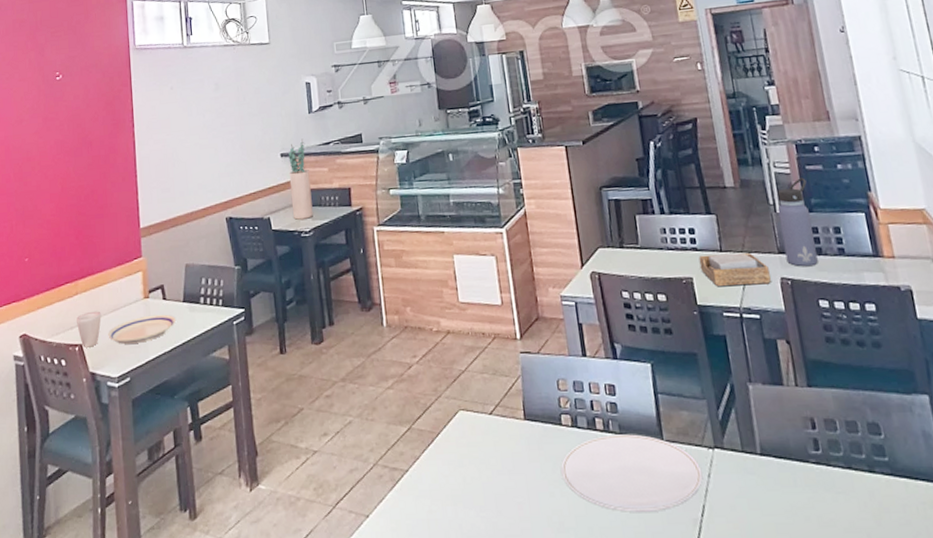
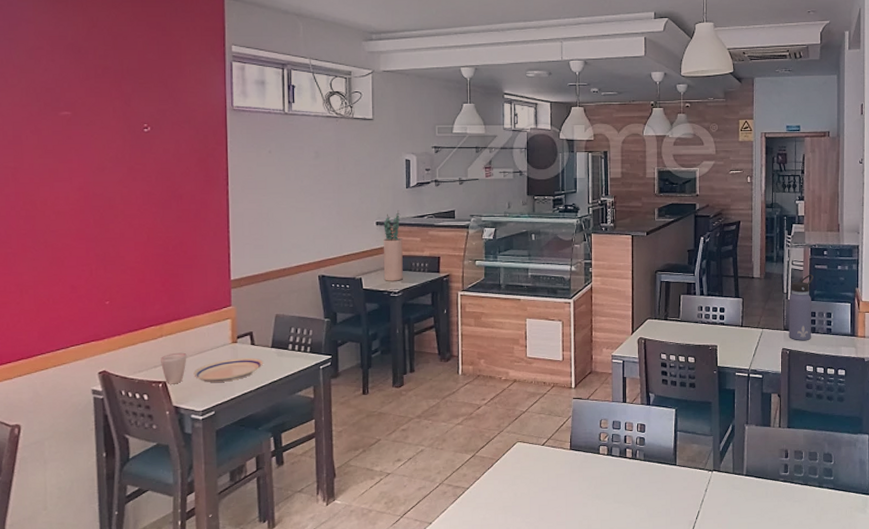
plate: present [561,434,703,513] -> none [595,460,701,518]
napkin holder: present [698,252,771,287] -> none [724,328,775,354]

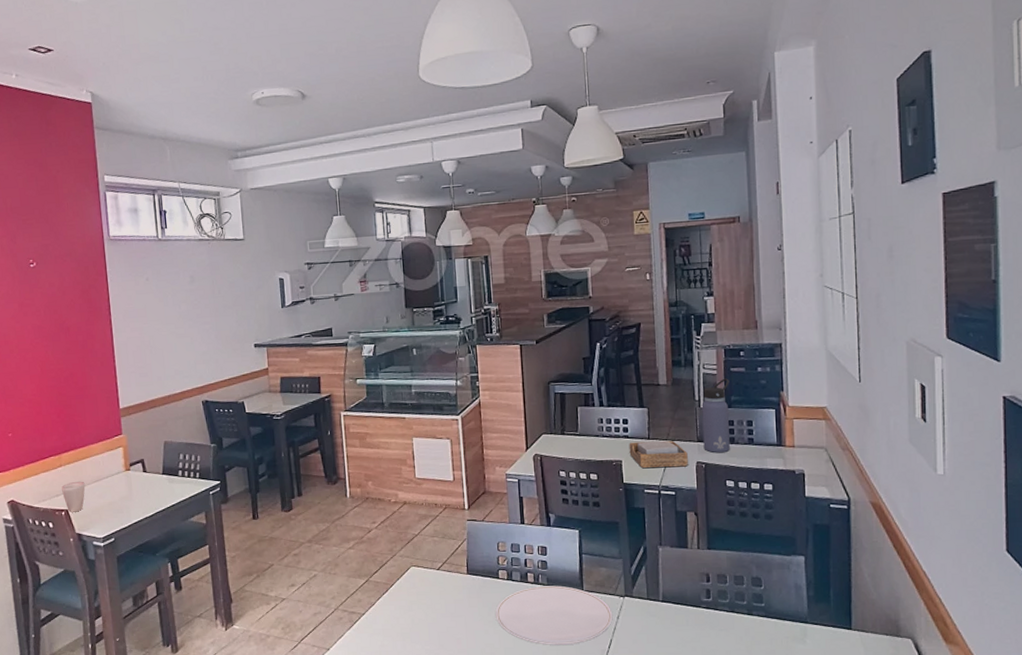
plate: present [193,357,263,382] -> none [92,484,156,510]
vase: present [383,210,403,281] -> none [261,331,285,404]
plate: none [595,460,701,518] -> present [495,585,613,646]
napkin holder: none [724,328,775,354] -> present [629,440,688,469]

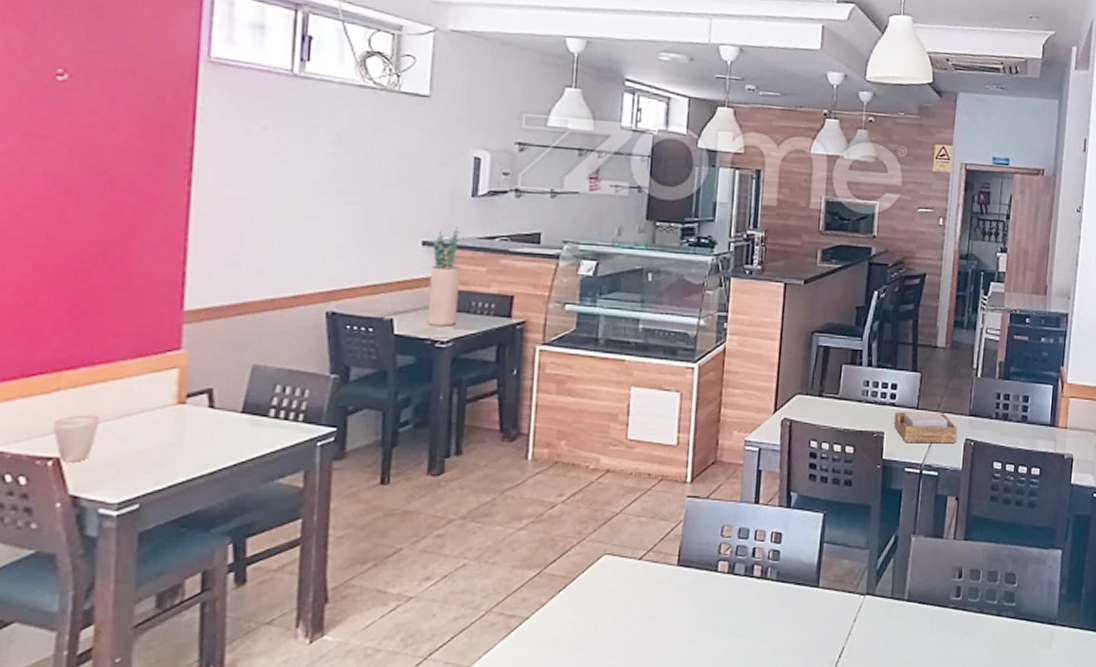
vase: none [261,331,285,404] -> present [426,227,460,326]
plate: present [495,585,613,646] -> none [707,581,849,656]
water bottle: present [701,378,730,454] -> none [975,346,1011,431]

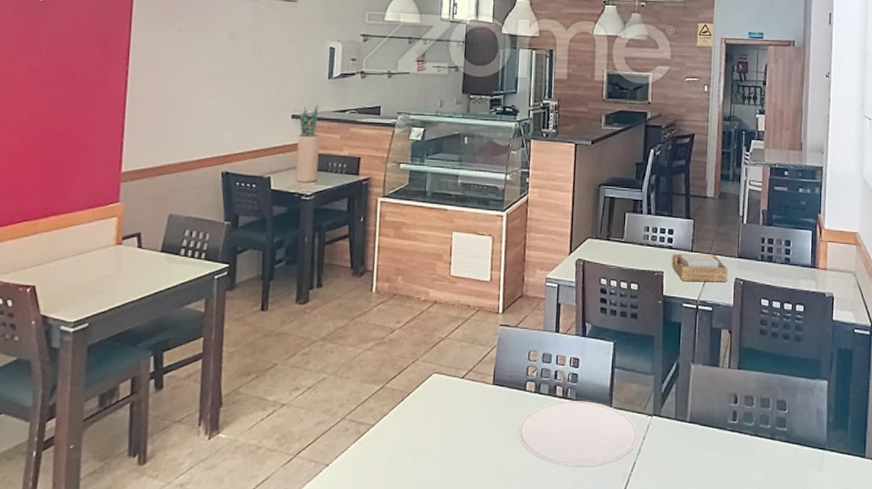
cup: present [53,415,100,462] -> none [31,253,63,290]
plate: none [707,581,849,656] -> present [518,401,639,468]

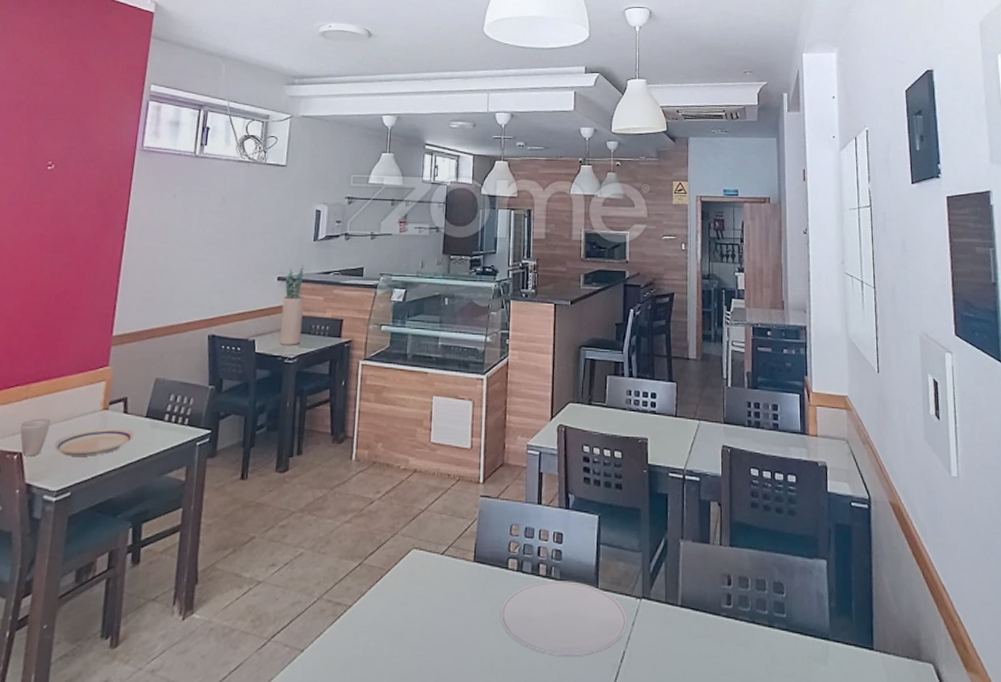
cup: none [31,253,63,290] -> present [20,418,51,457]
plate: none [68,262,150,289] -> present [54,428,134,456]
napkin holder: present [672,253,727,283] -> none [656,419,714,450]

